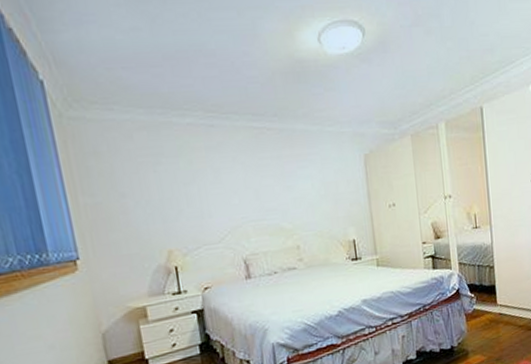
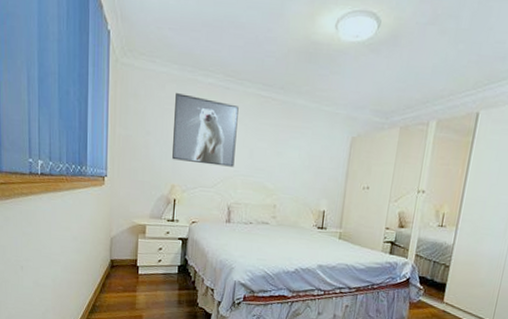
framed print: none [148,141,240,221] -> present [172,93,239,167]

